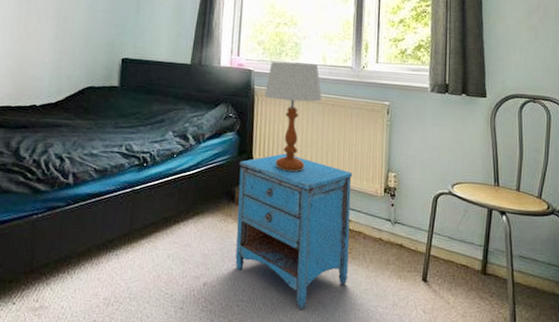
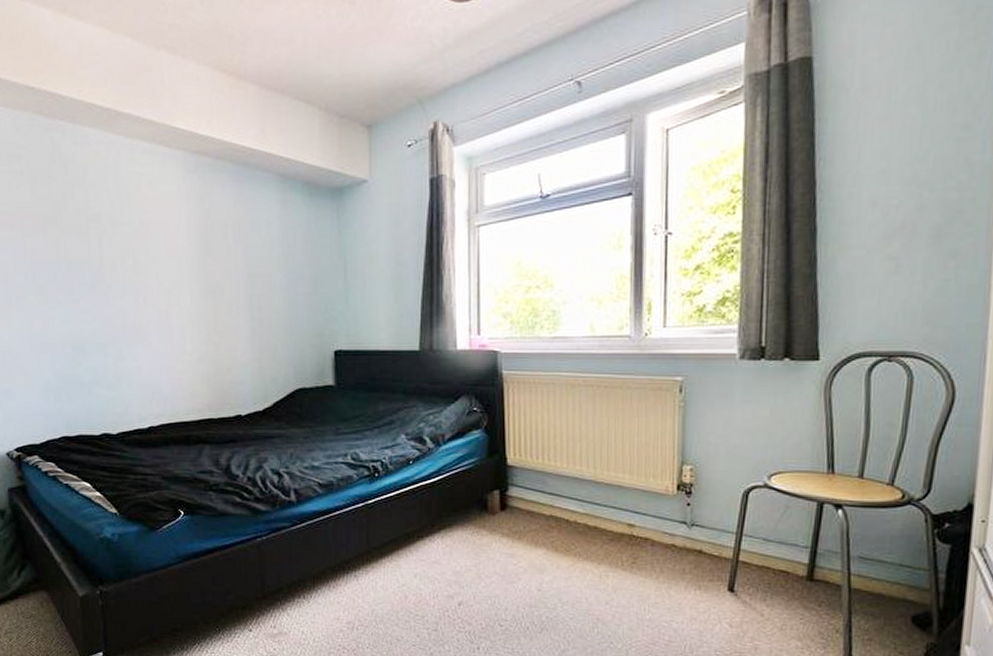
nightstand: present [235,153,352,310] -> none [490,451,634,628]
table lamp: present [263,61,323,172] -> none [515,336,592,473]

